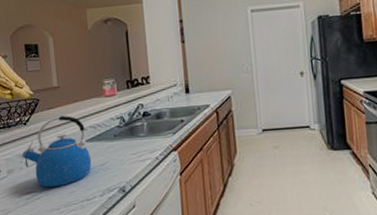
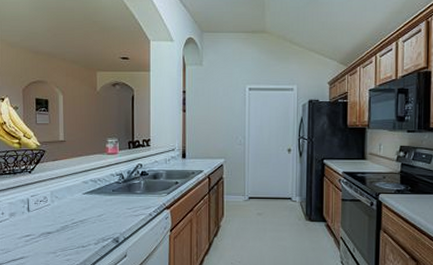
kettle: present [22,115,92,188] -> none [24,167,90,233]

